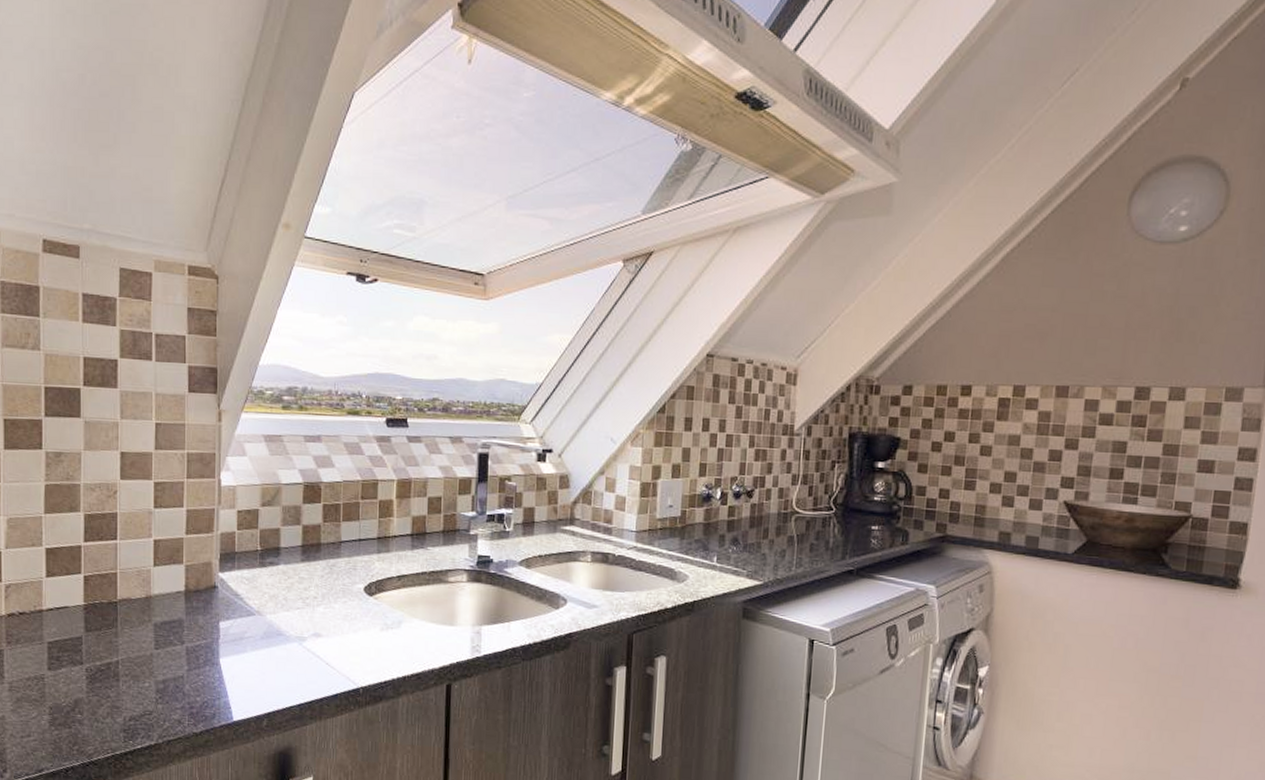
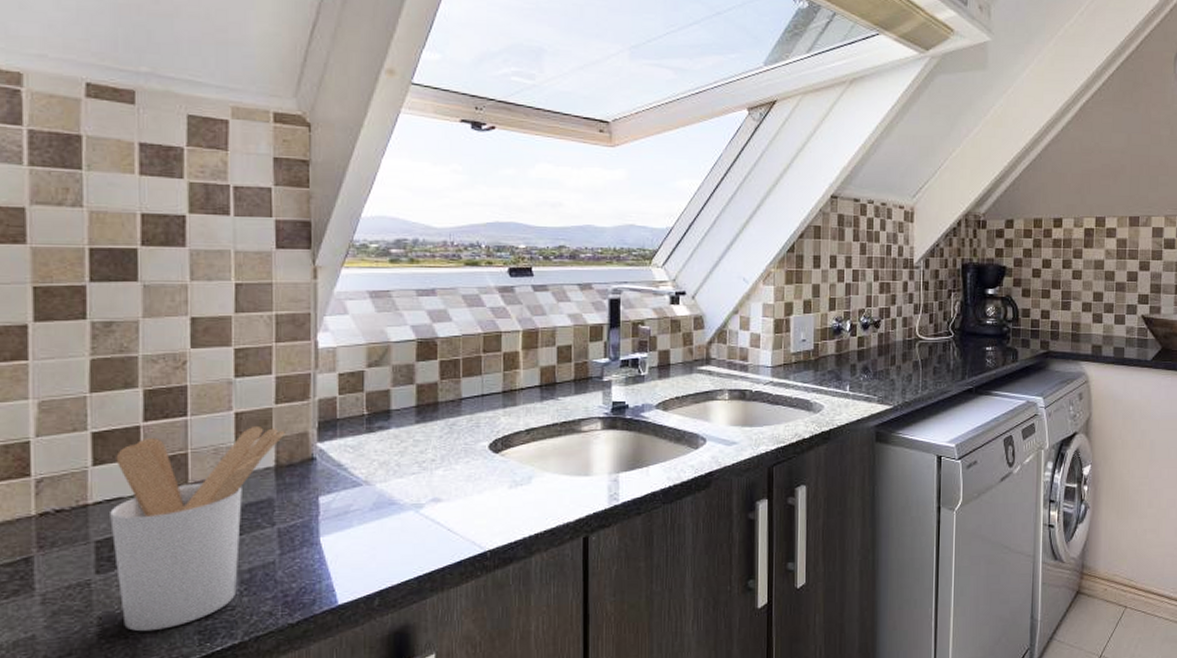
utensil holder: none [59,552,192,725] -> present [110,425,284,632]

